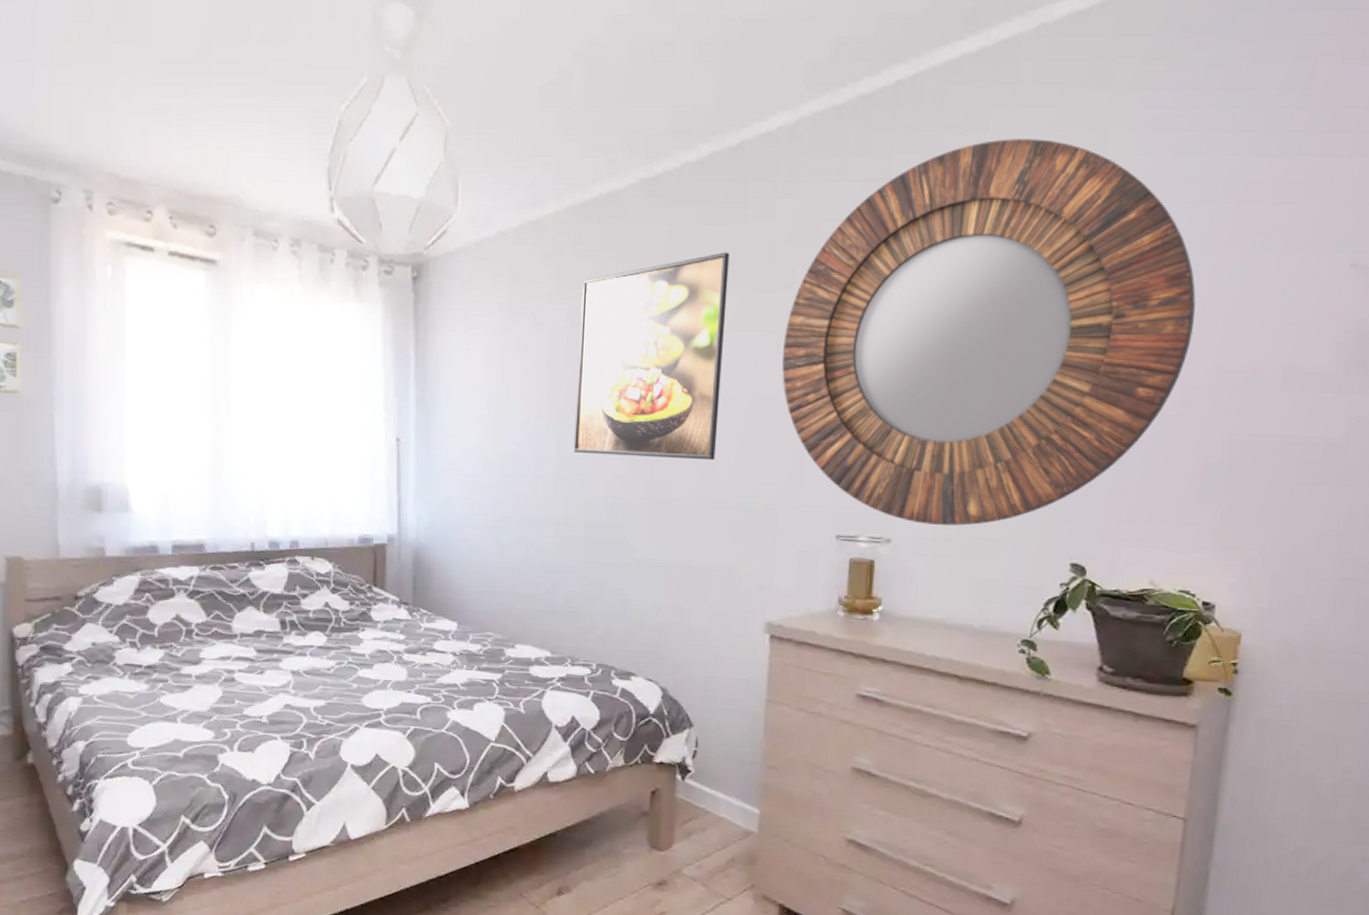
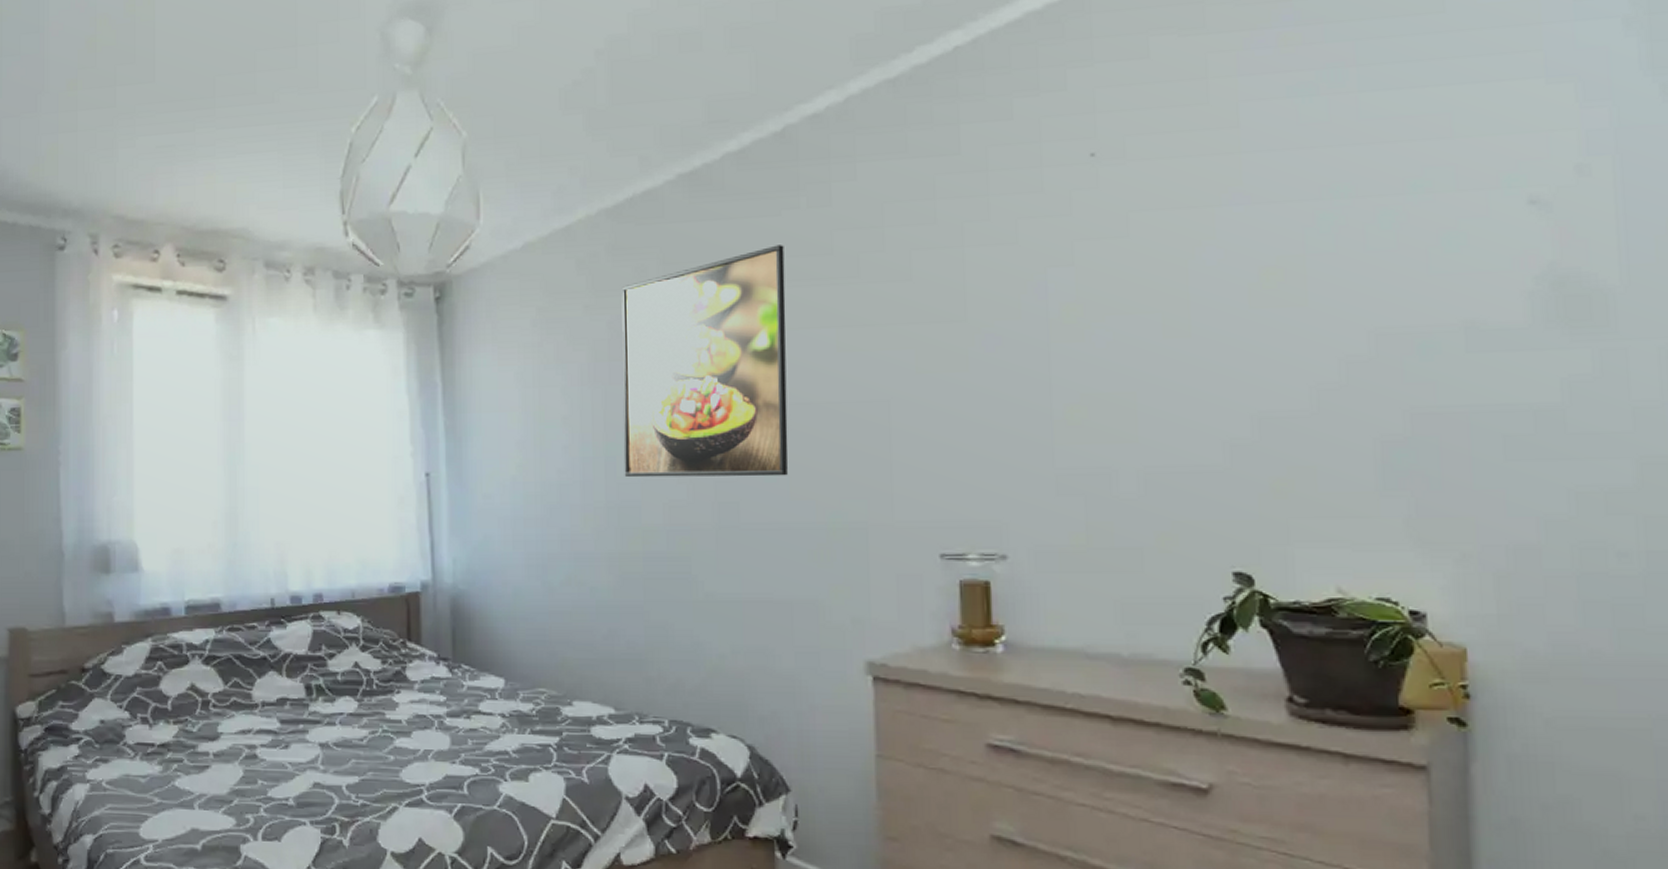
home mirror: present [782,139,1196,526] -> none [854,94,1344,536]

